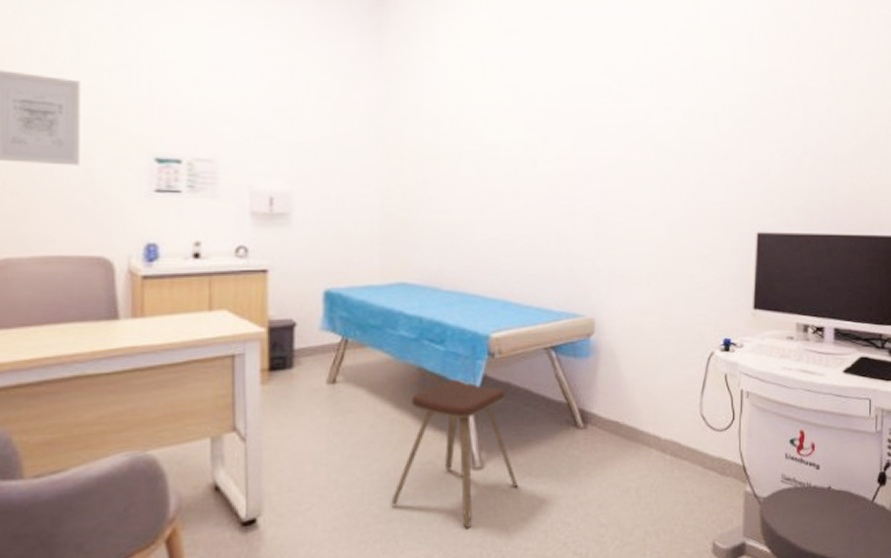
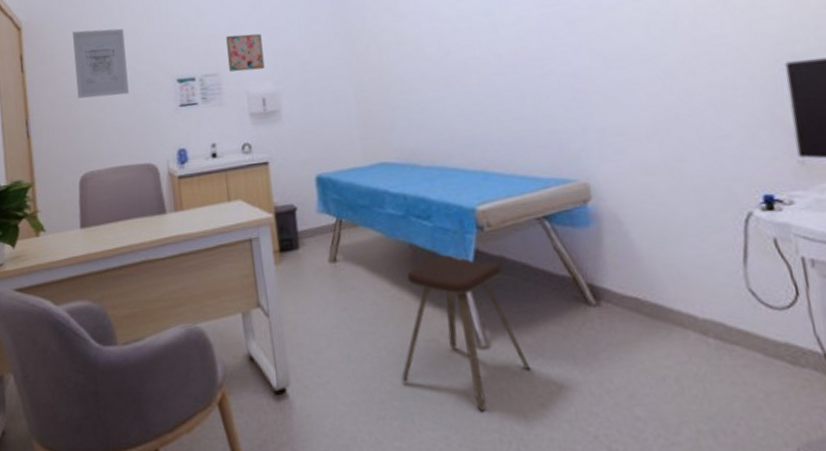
wall art: none [230,117,278,163] -> present [226,33,265,72]

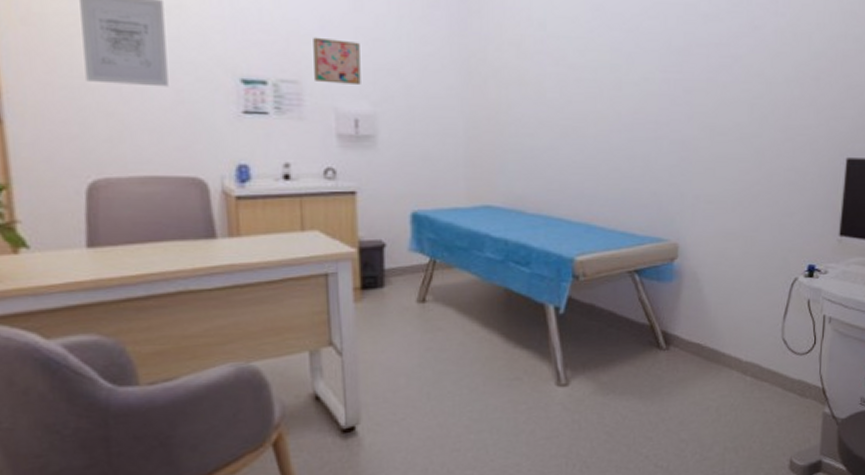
music stool: present [401,255,531,411] -> none [481,301,602,440]

